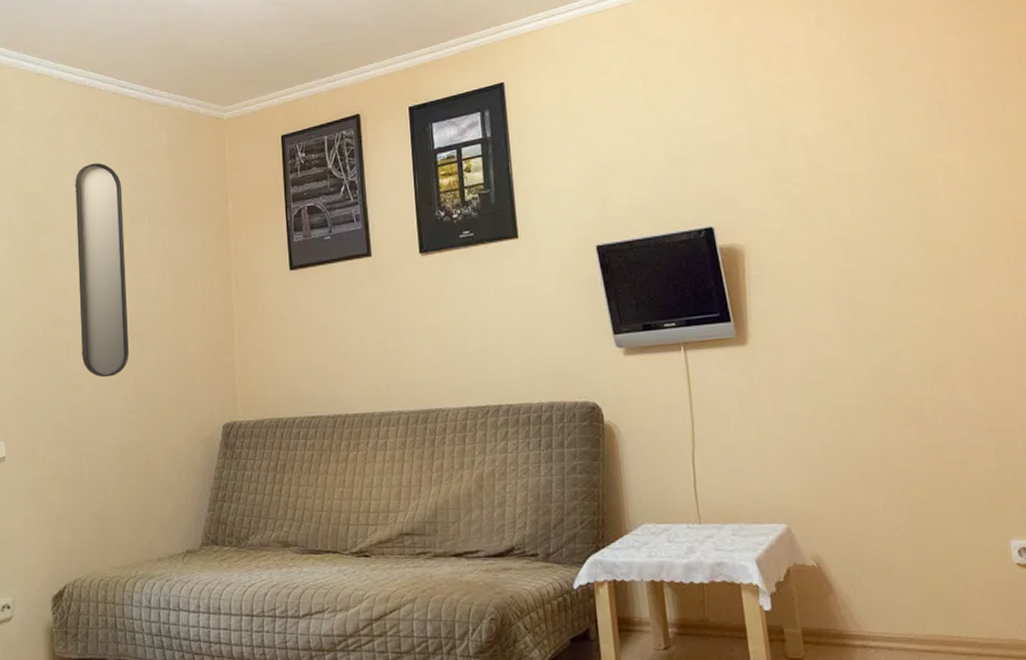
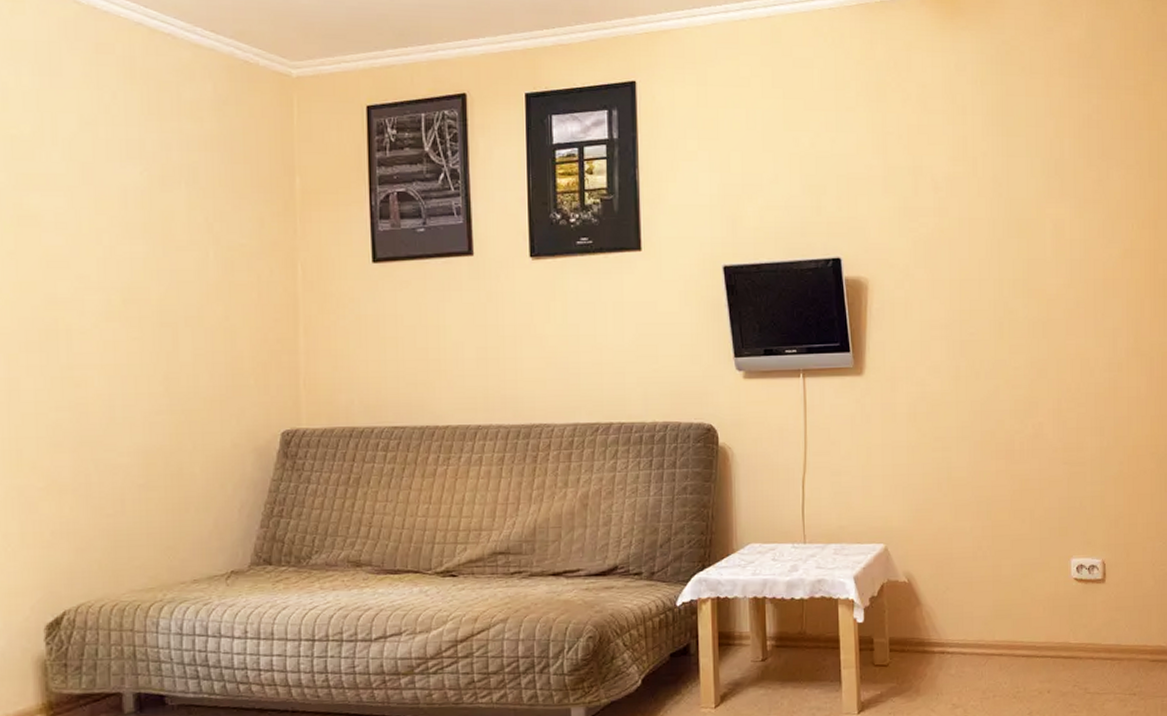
home mirror: present [75,163,129,378] -> none [80,108,156,371]

